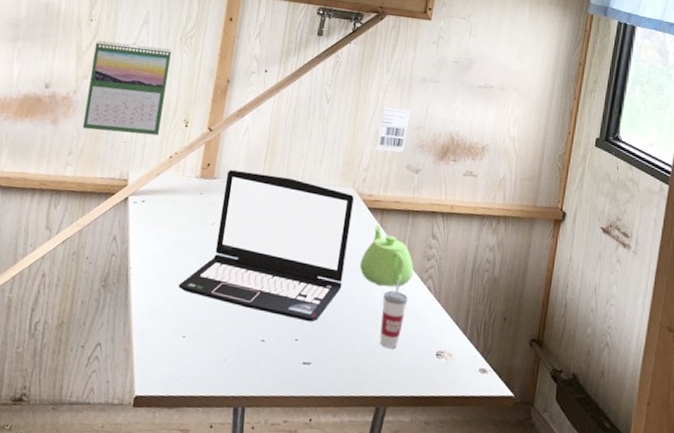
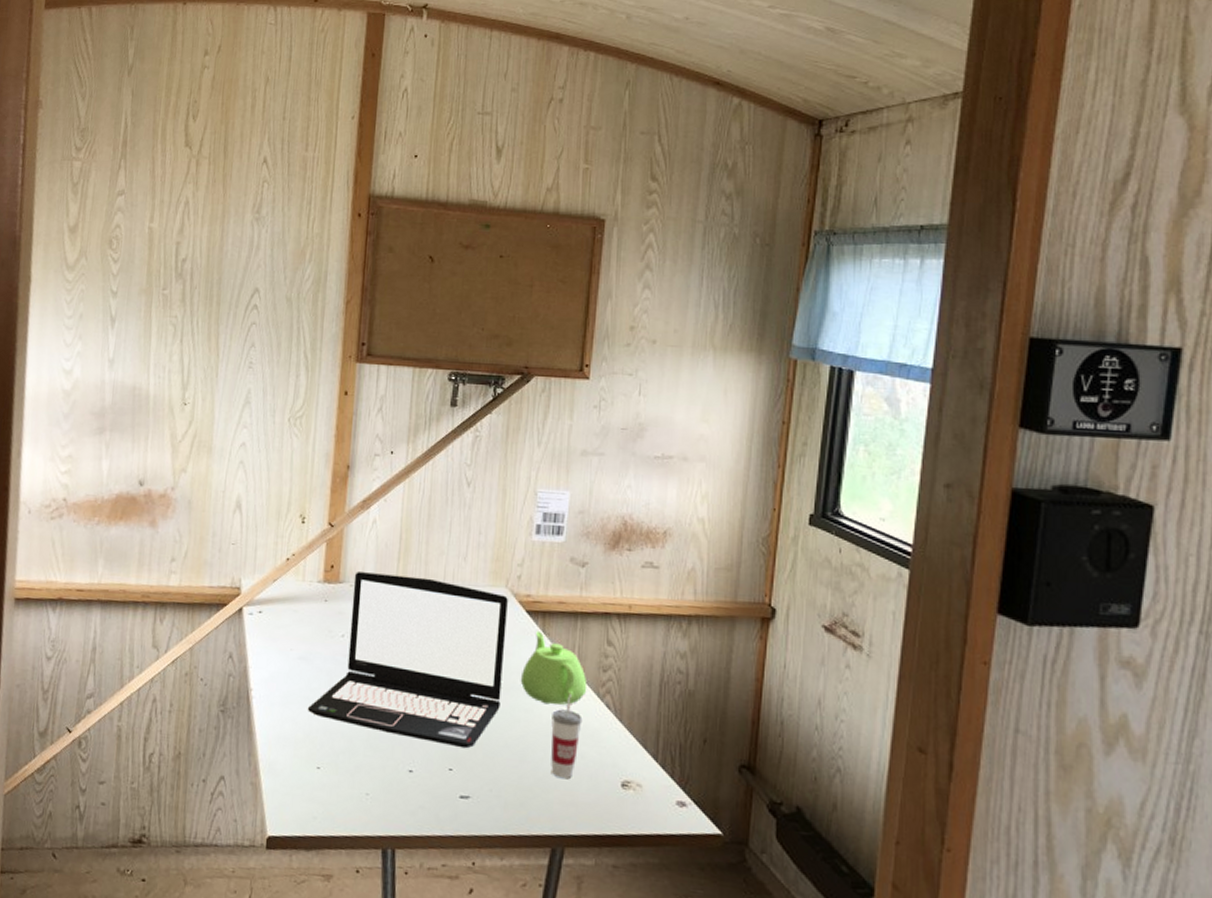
calendar: present [82,40,172,136] -> none [184,427,280,535]

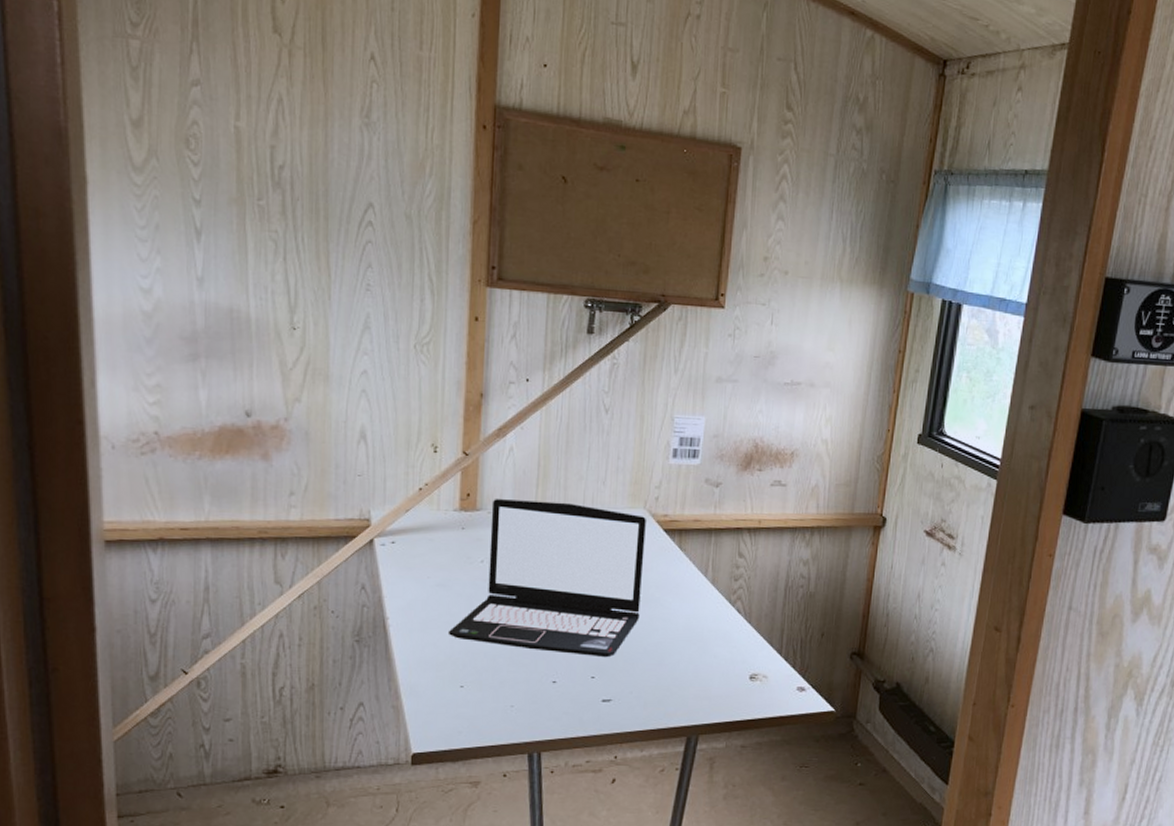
teapot: present [520,630,587,705] -> none [658,547,720,613]
cup: present [551,694,583,779] -> none [686,603,716,677]

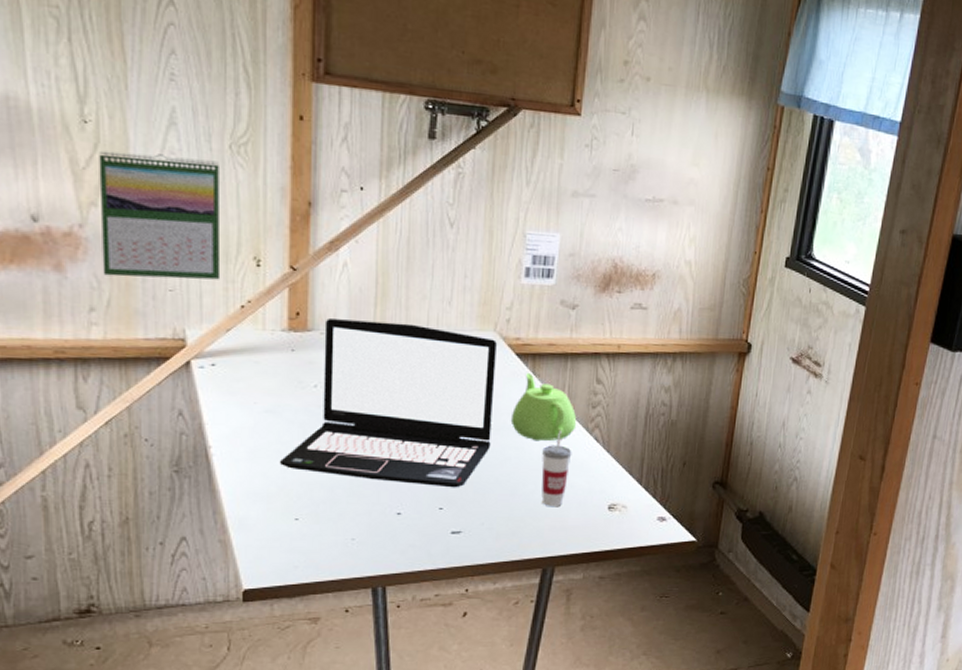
calendar: none [302,353,405,465] -> present [99,150,221,280]
teapot: none [658,547,720,613] -> present [510,372,577,442]
cup: none [686,603,716,677] -> present [541,431,572,508]

